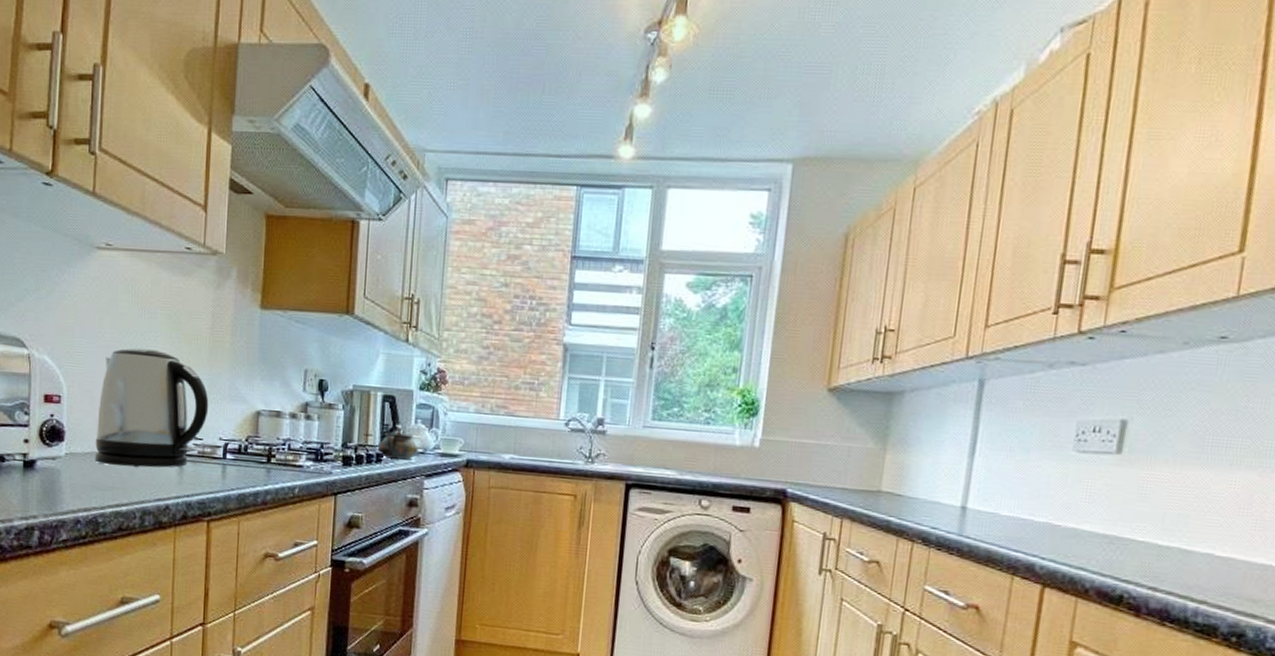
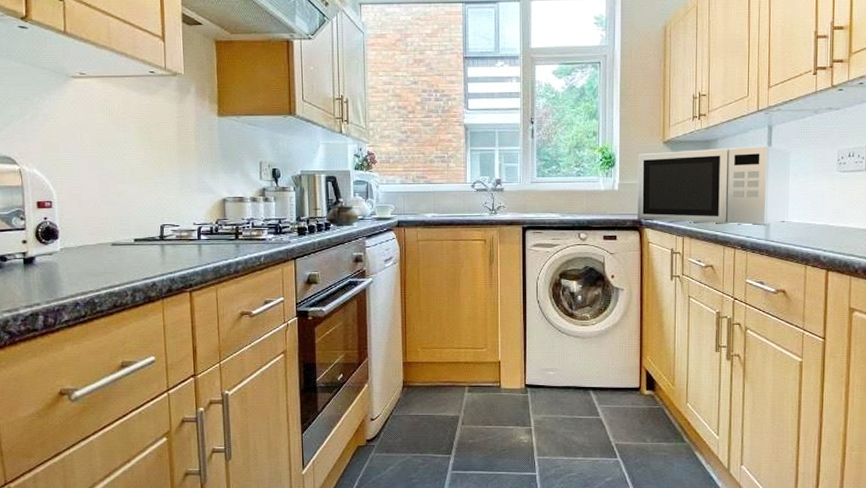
kettle: present [95,348,209,468] -> none [86,156,182,255]
microwave: none [781,402,1009,516] -> present [637,145,791,226]

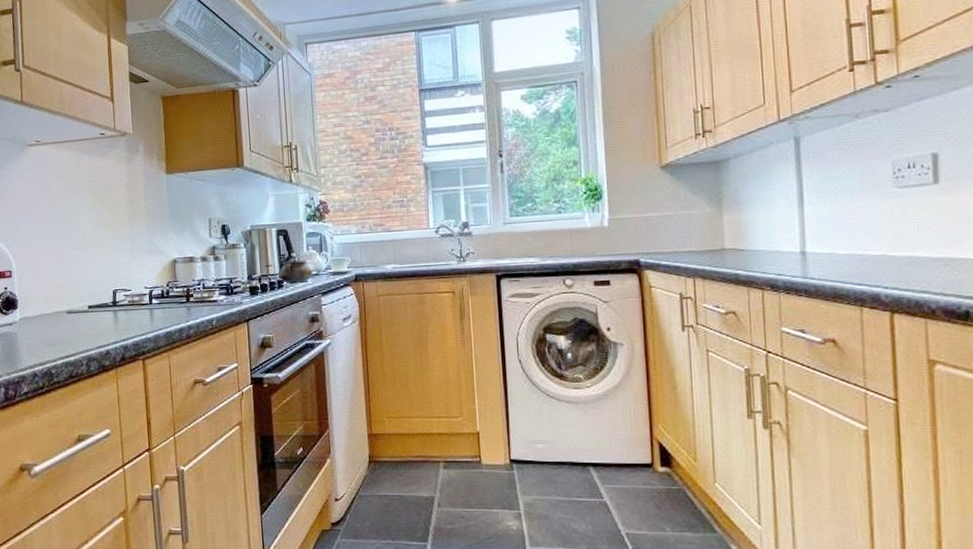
microwave: present [637,145,791,226] -> none [630,161,832,262]

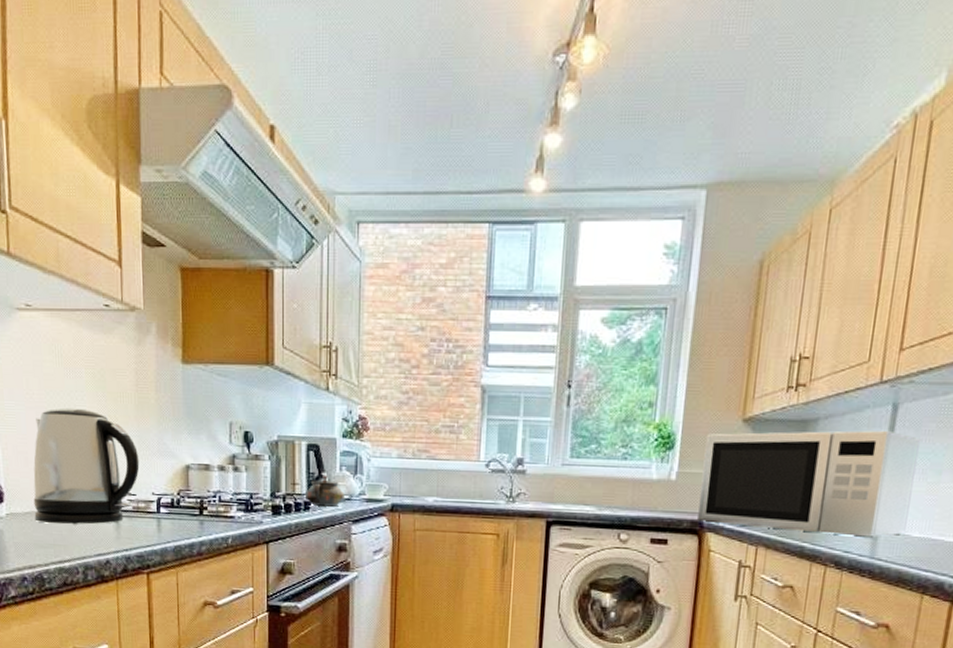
kettle: none [43,221,133,323] -> present [33,408,140,525]
microwave: none [630,161,832,262] -> present [697,430,922,539]

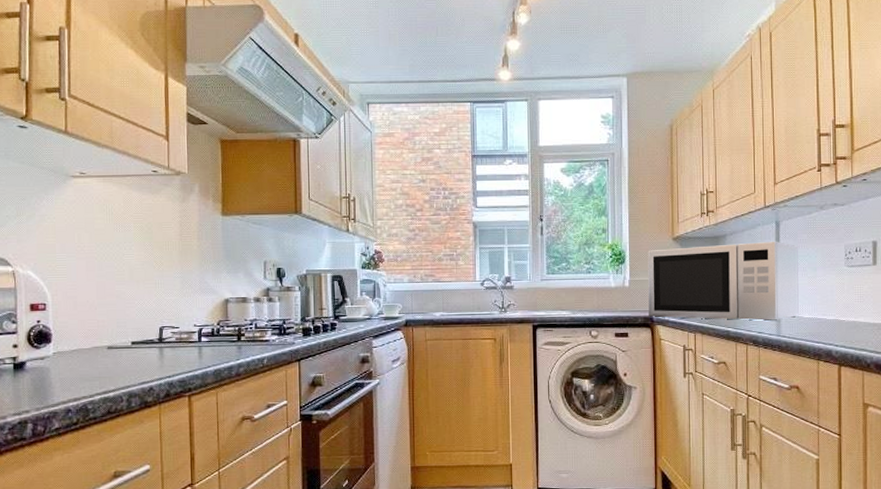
kettle: present [33,408,140,525] -> none [81,256,183,359]
teapot: present [304,475,344,507] -> none [331,300,365,326]

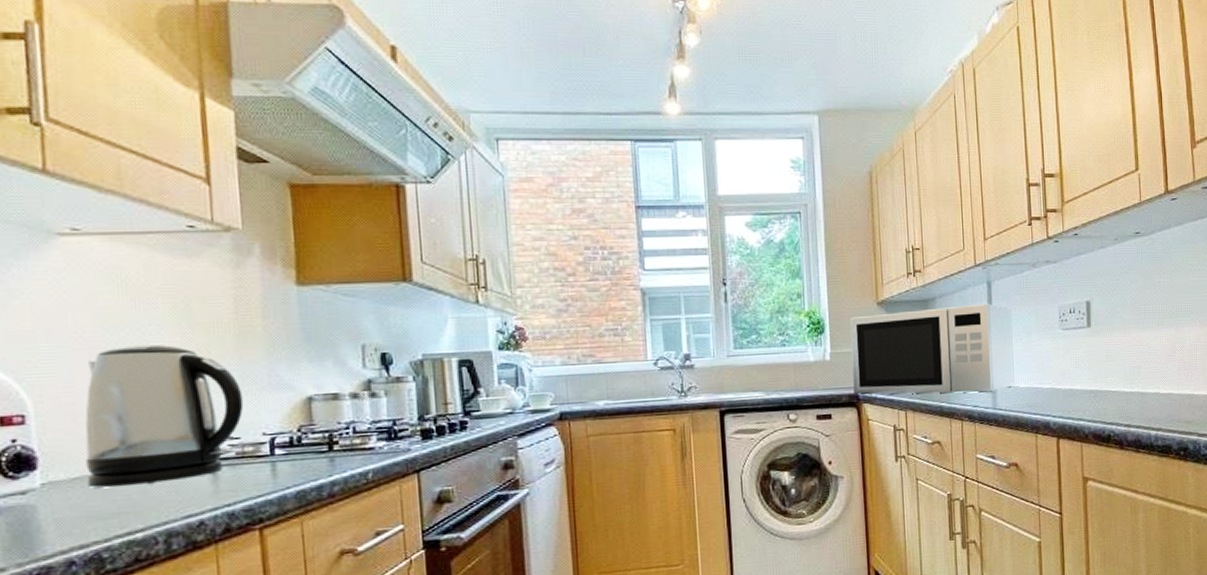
kettle: none [81,256,183,359] -> present [85,344,244,488]

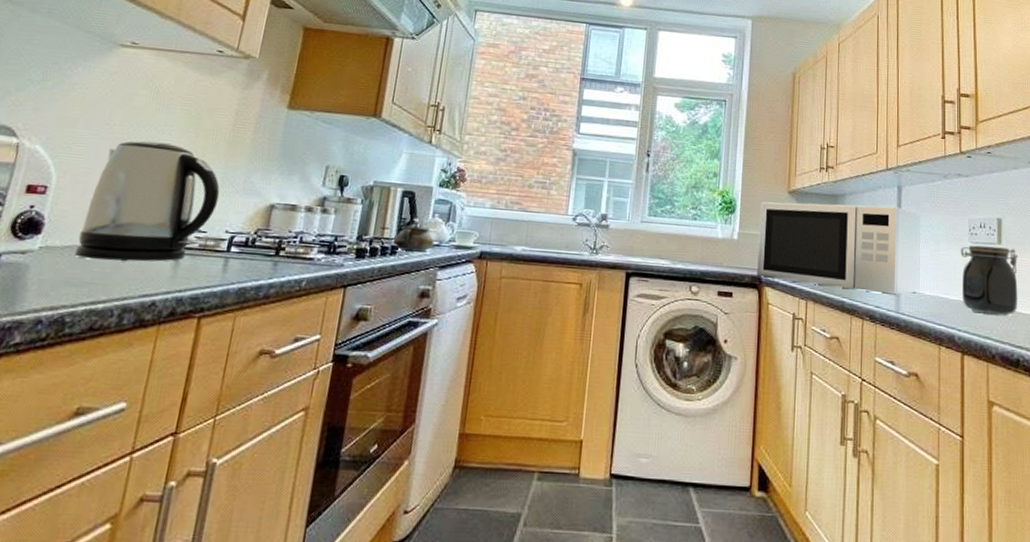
teapot: none [459,390,506,424] -> present [392,220,434,252]
jar: none [1051,329,1108,398] -> present [960,245,1018,317]

